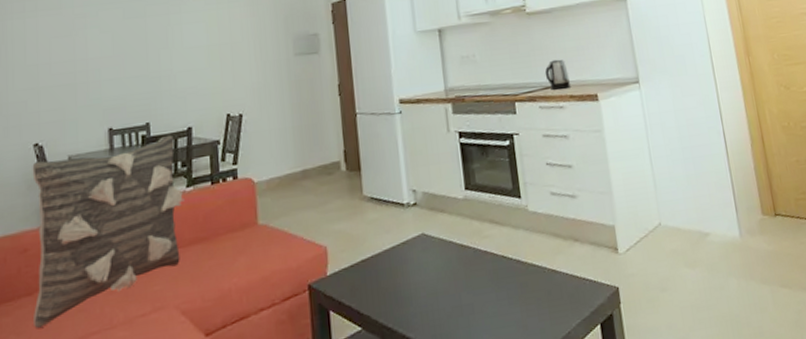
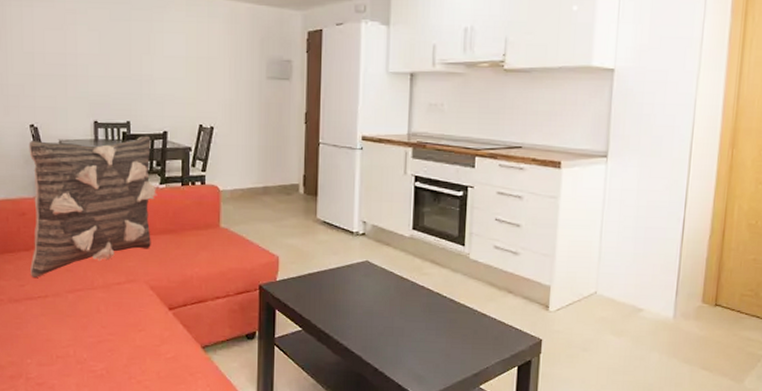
kettle: present [544,59,570,90] -> none [511,121,536,151]

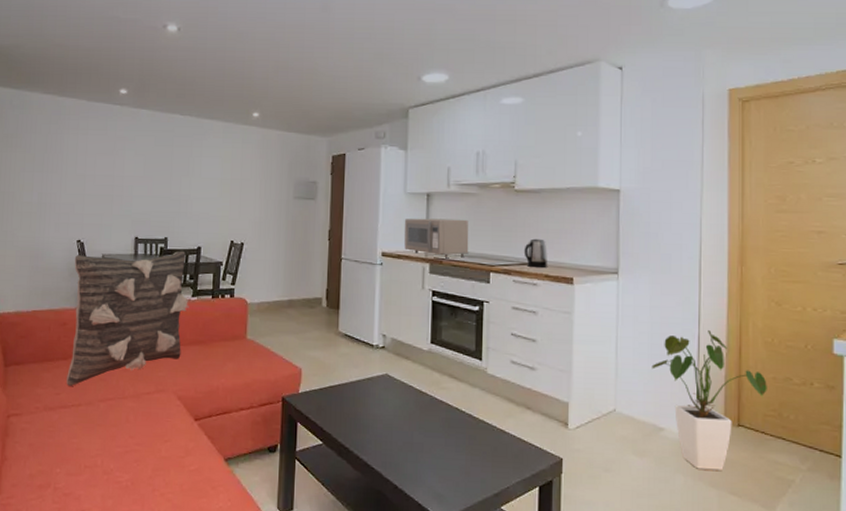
microwave: none [386,99,454,142] -> present [404,218,469,259]
kettle: none [511,121,536,151] -> present [524,238,547,267]
house plant: none [635,212,747,348] -> present [652,329,767,471]

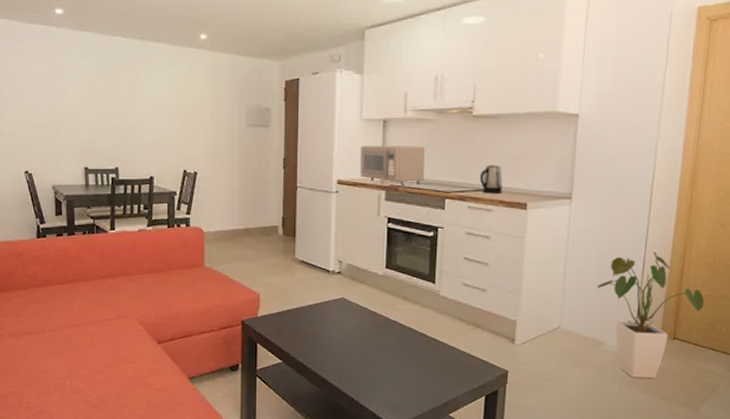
pillow: present [66,250,190,386] -> none [24,180,145,314]

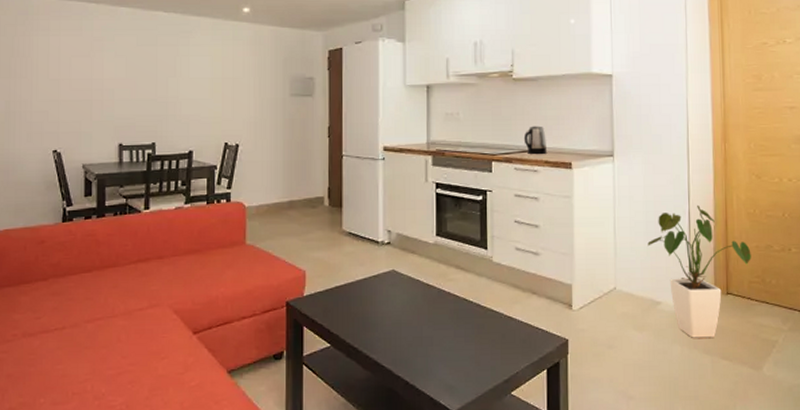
microwave: present [360,145,425,186] -> none [405,110,470,150]

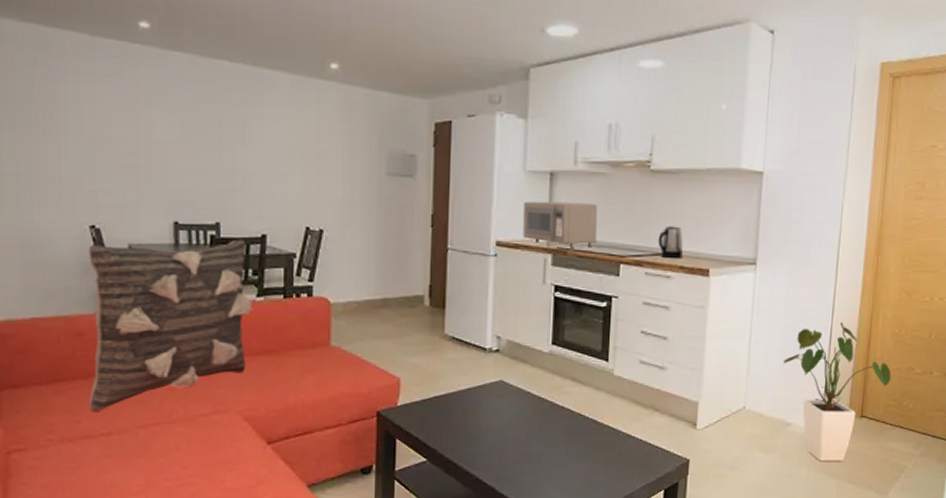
pillow: none [48,155,182,308] -> present [88,239,254,411]
microwave: none [405,110,470,150] -> present [523,201,598,249]

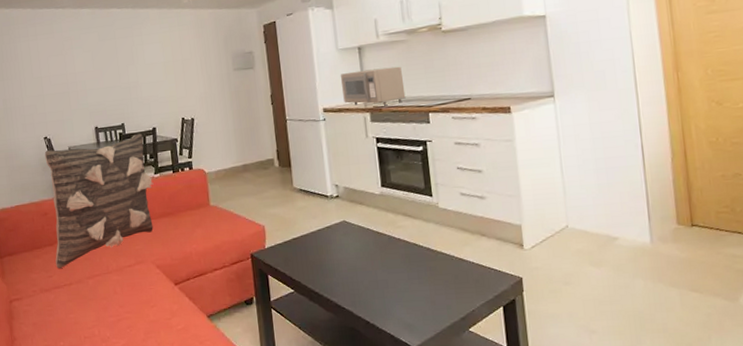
kettle: present [657,226,683,258] -> none [458,74,483,102]
house plant: present [783,321,892,461] -> none [598,137,717,272]

